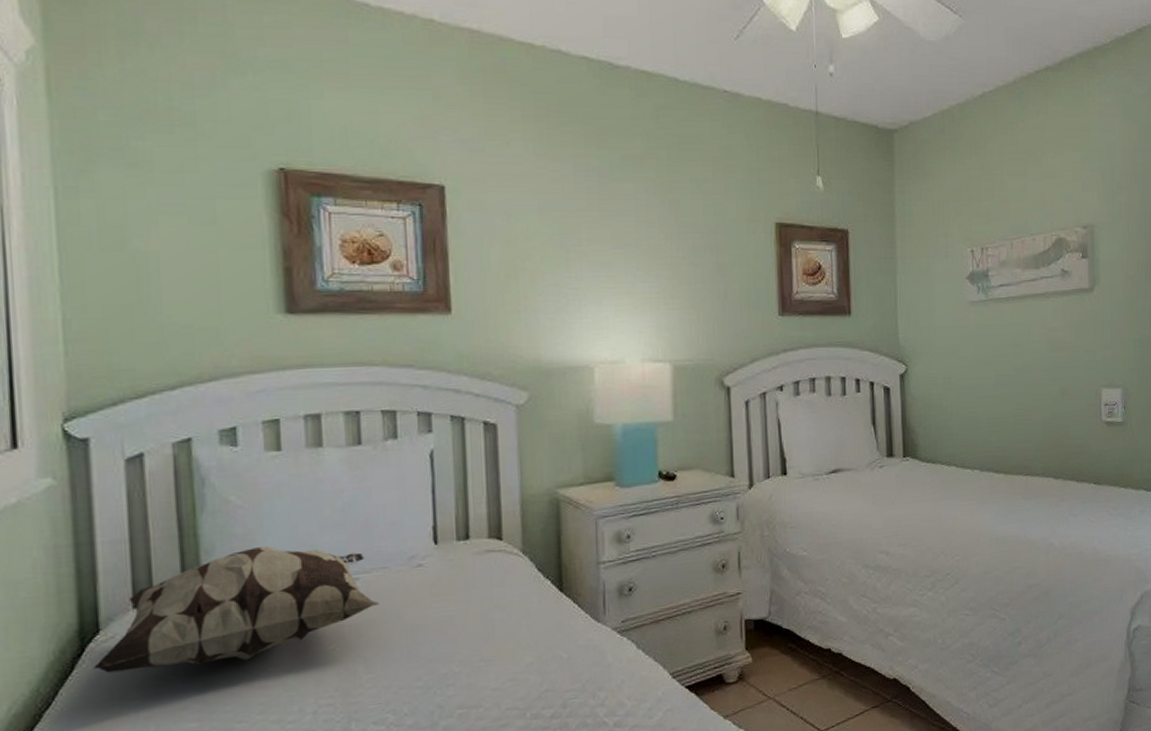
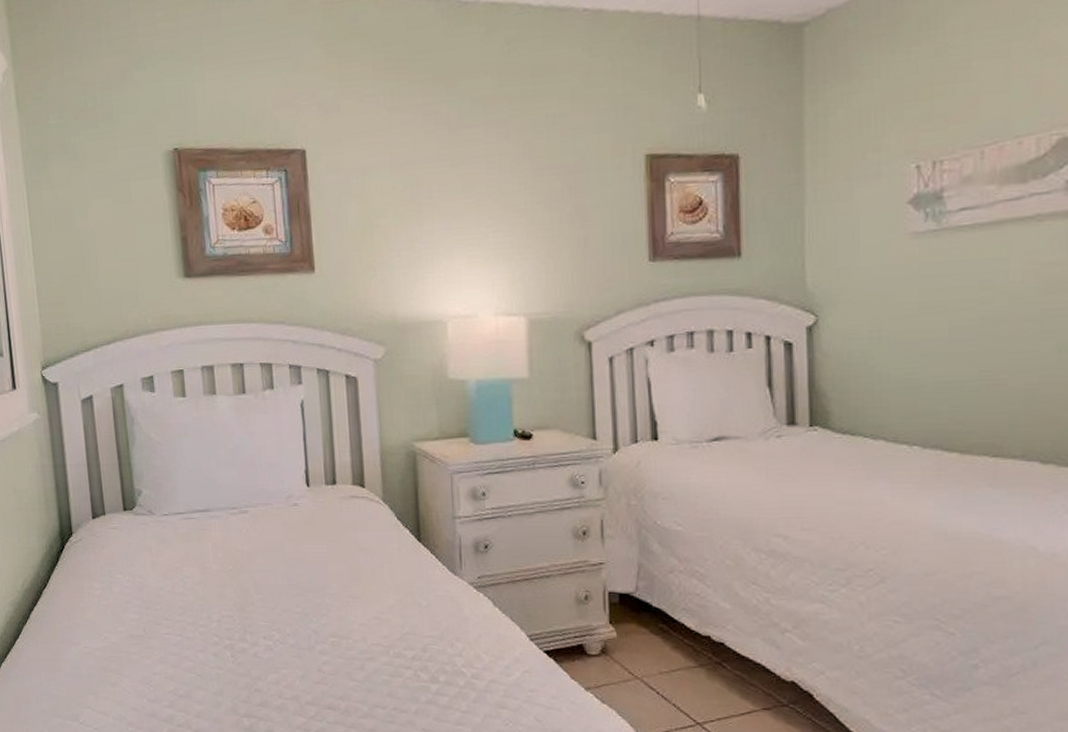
decorative pillow: present [93,545,379,673] -> none [70,476,264,570]

